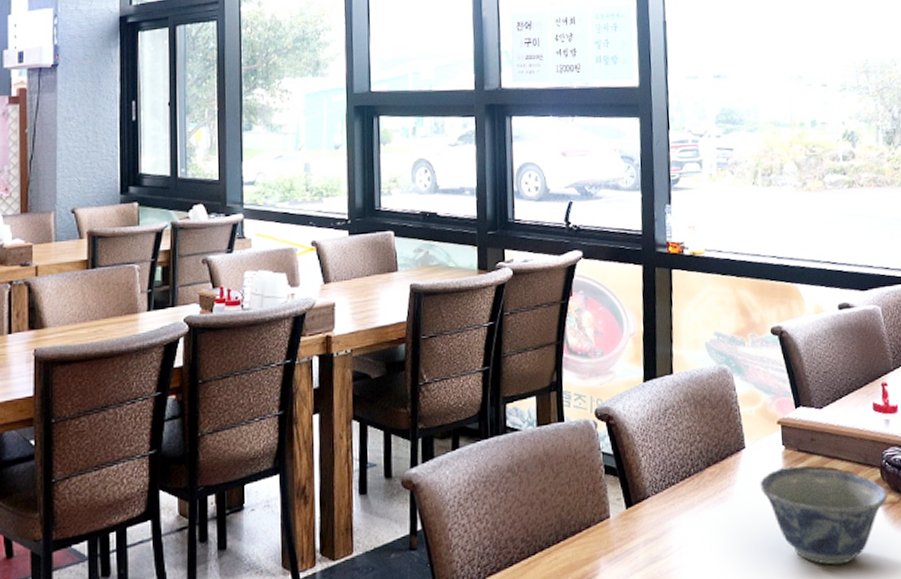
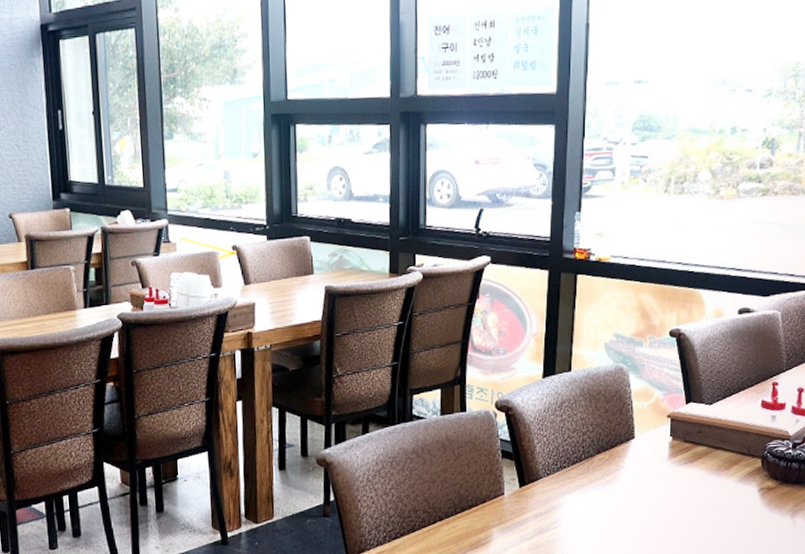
bowl: present [760,465,888,565] -> none [646,454,766,540]

